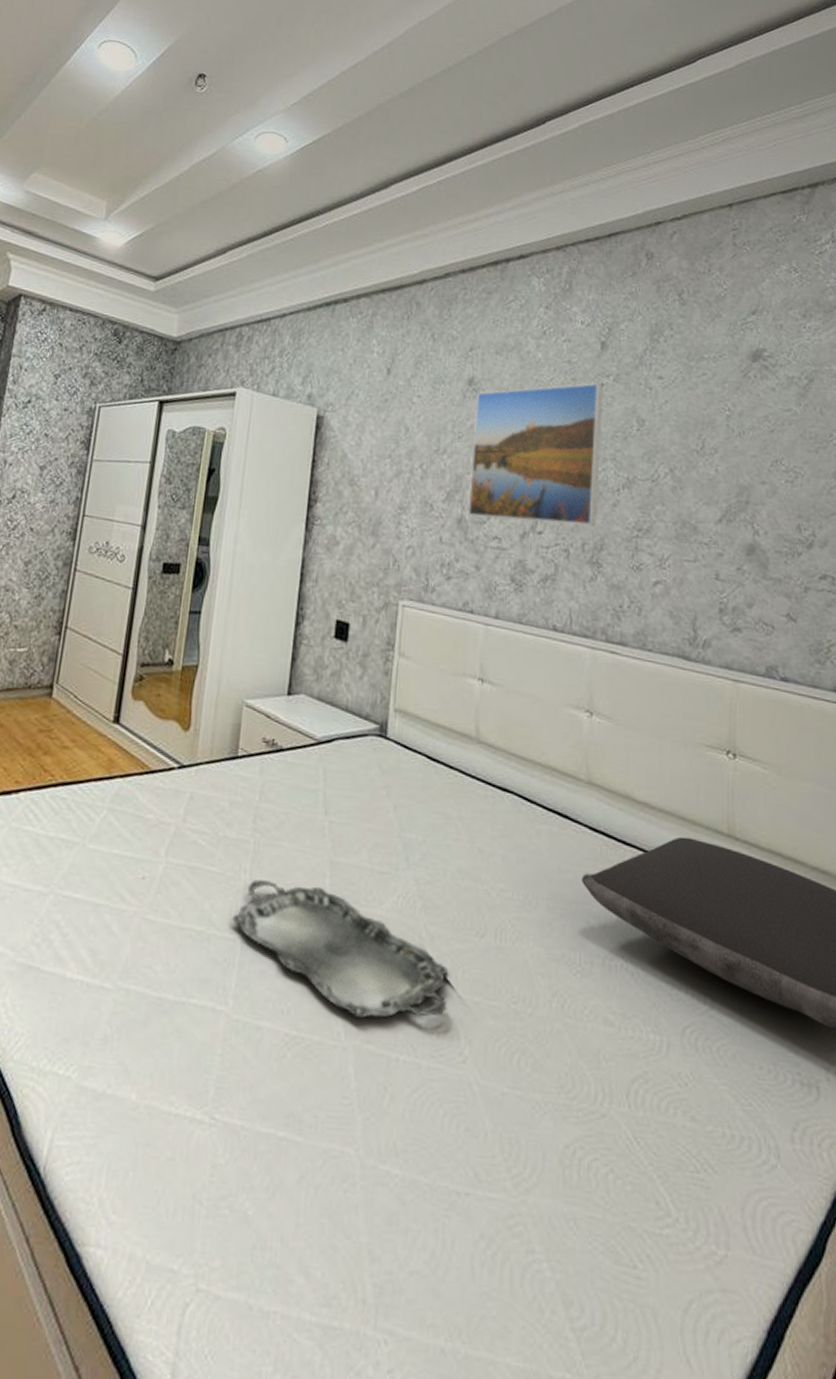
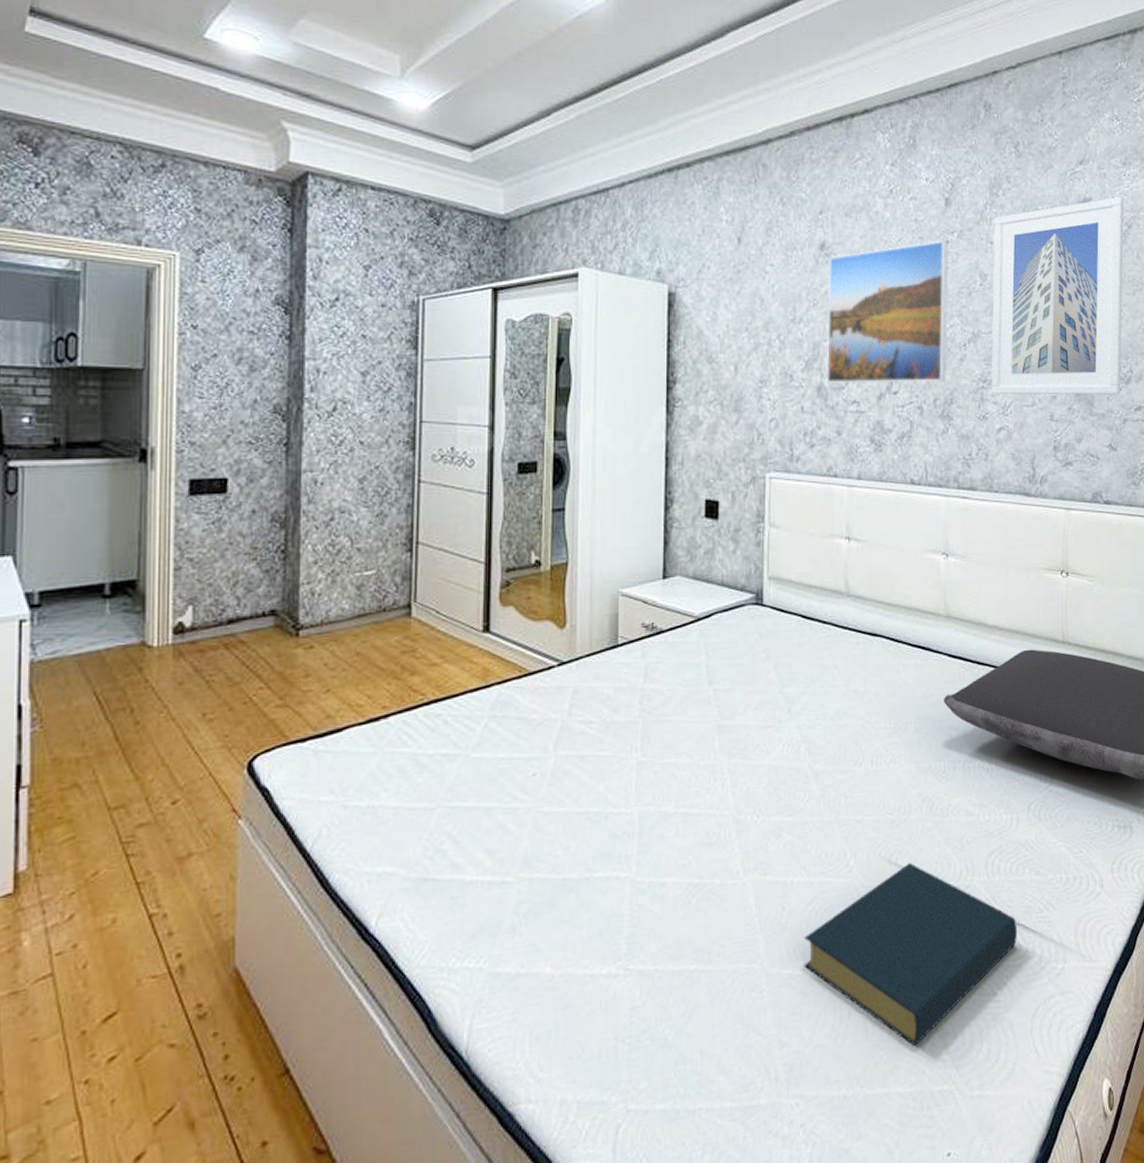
serving tray: present [232,880,448,1019] -> none [628,750,833,857]
hardback book: none [404,1067,666,1307] -> present [804,862,1018,1046]
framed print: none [647,348,804,559] -> present [991,196,1124,395]

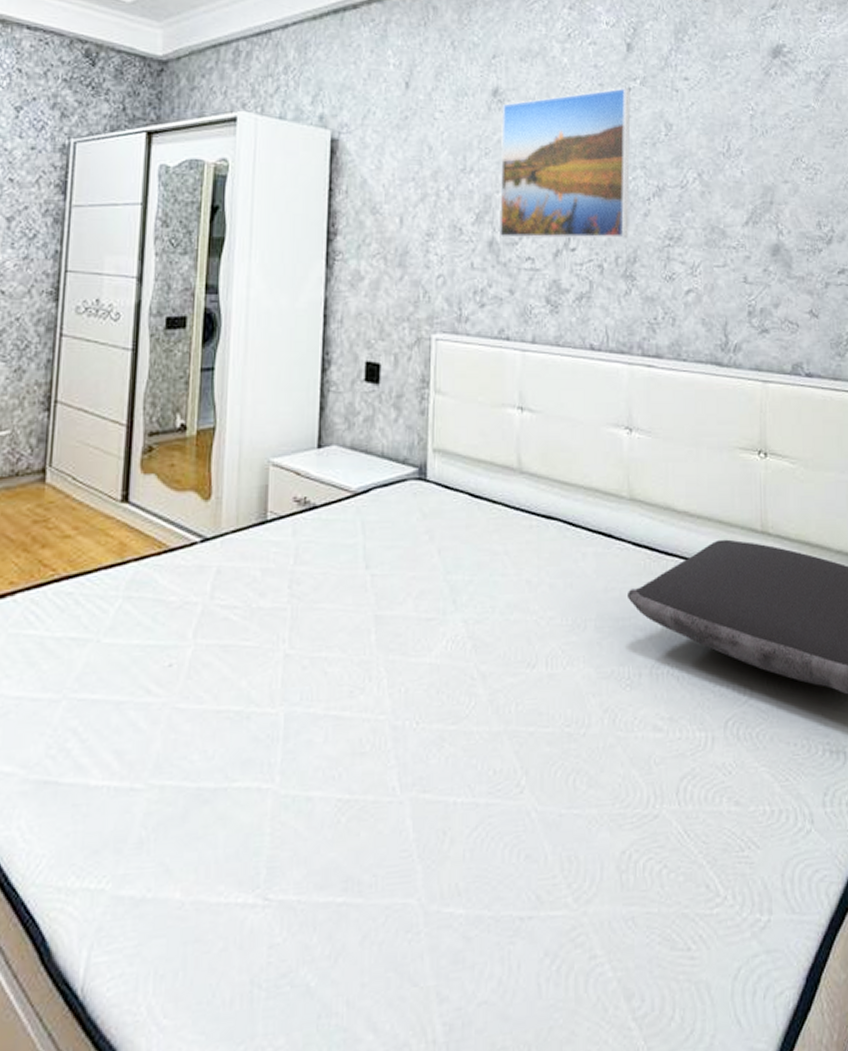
hardback book: present [804,862,1018,1046] -> none [467,784,715,1008]
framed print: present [991,196,1124,395] -> none [678,43,822,256]

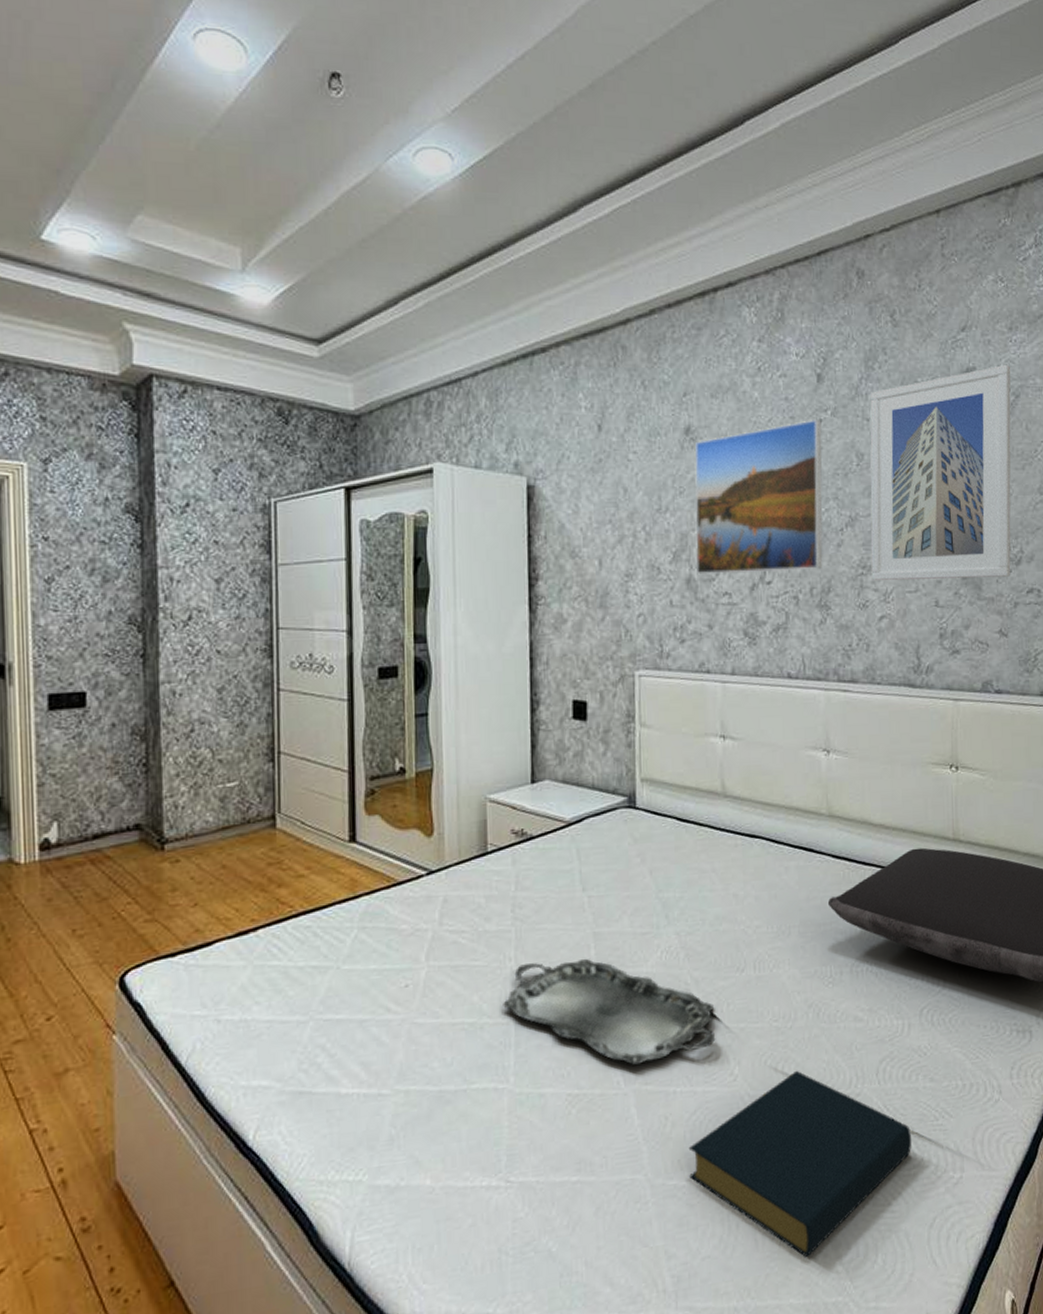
serving tray: none [273,644,502,770] -> present [503,958,716,1066]
hardback book: none [467,784,715,1008] -> present [688,1070,912,1257]
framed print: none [678,43,822,256] -> present [870,364,1011,582]

